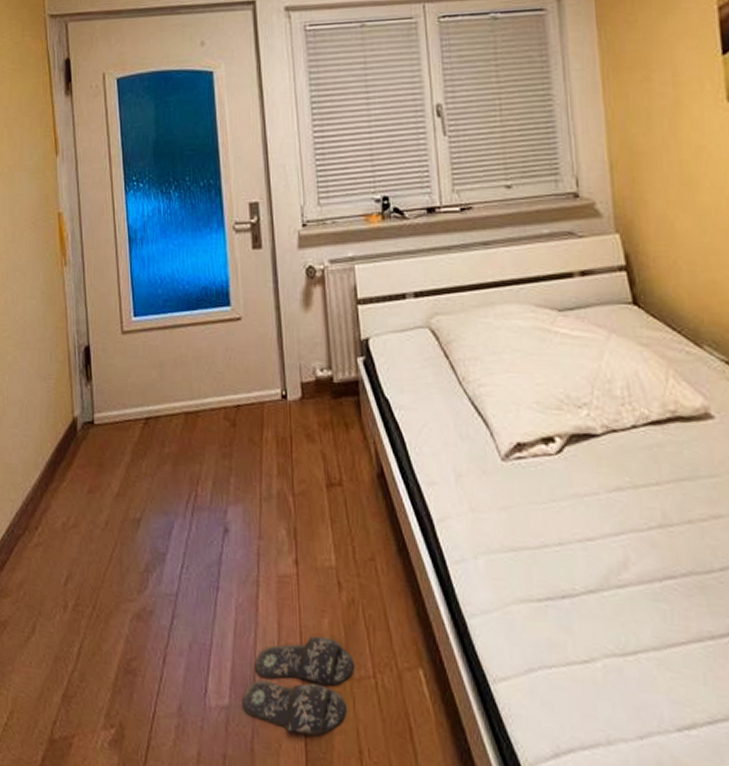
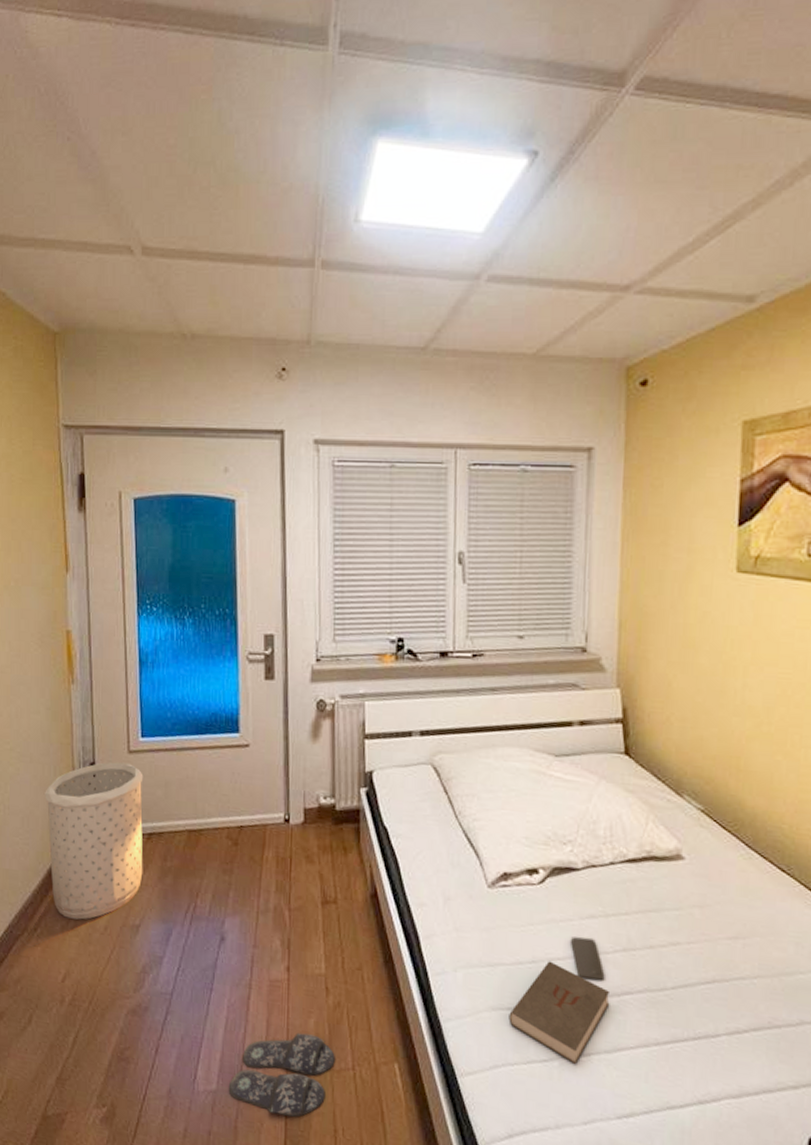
laundry basket: none [40,344,142,515] -> present [43,762,144,920]
book: none [539,542,652,666] -> present [508,961,611,1065]
smartphone: none [599,513,642,563] -> present [571,937,605,980]

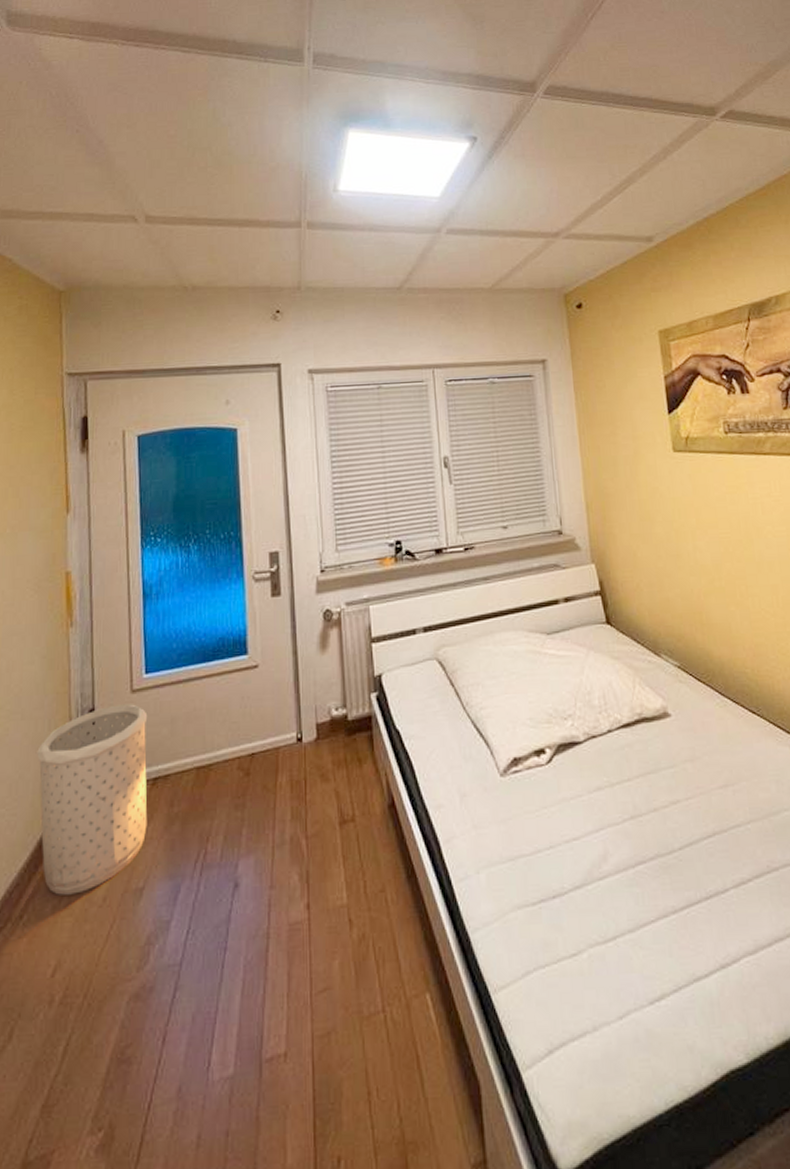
slippers: present [228,1032,335,1117] -> none [247,979,364,1089]
book: present [508,961,611,1065] -> none [534,843,627,953]
smartphone: present [571,937,605,980] -> none [583,811,619,856]

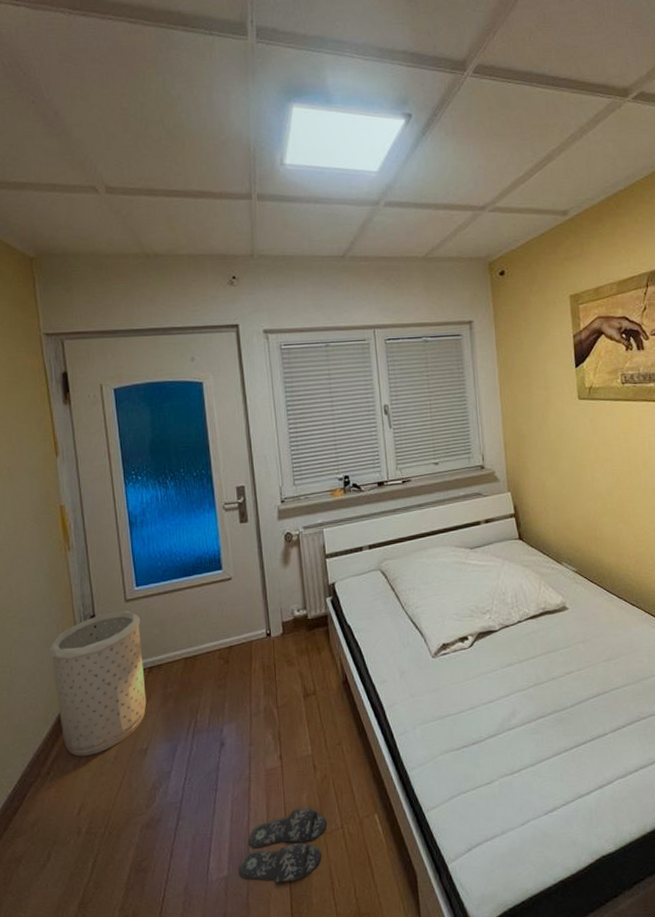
slippers: none [247,979,364,1089] -> present [238,807,327,883]

